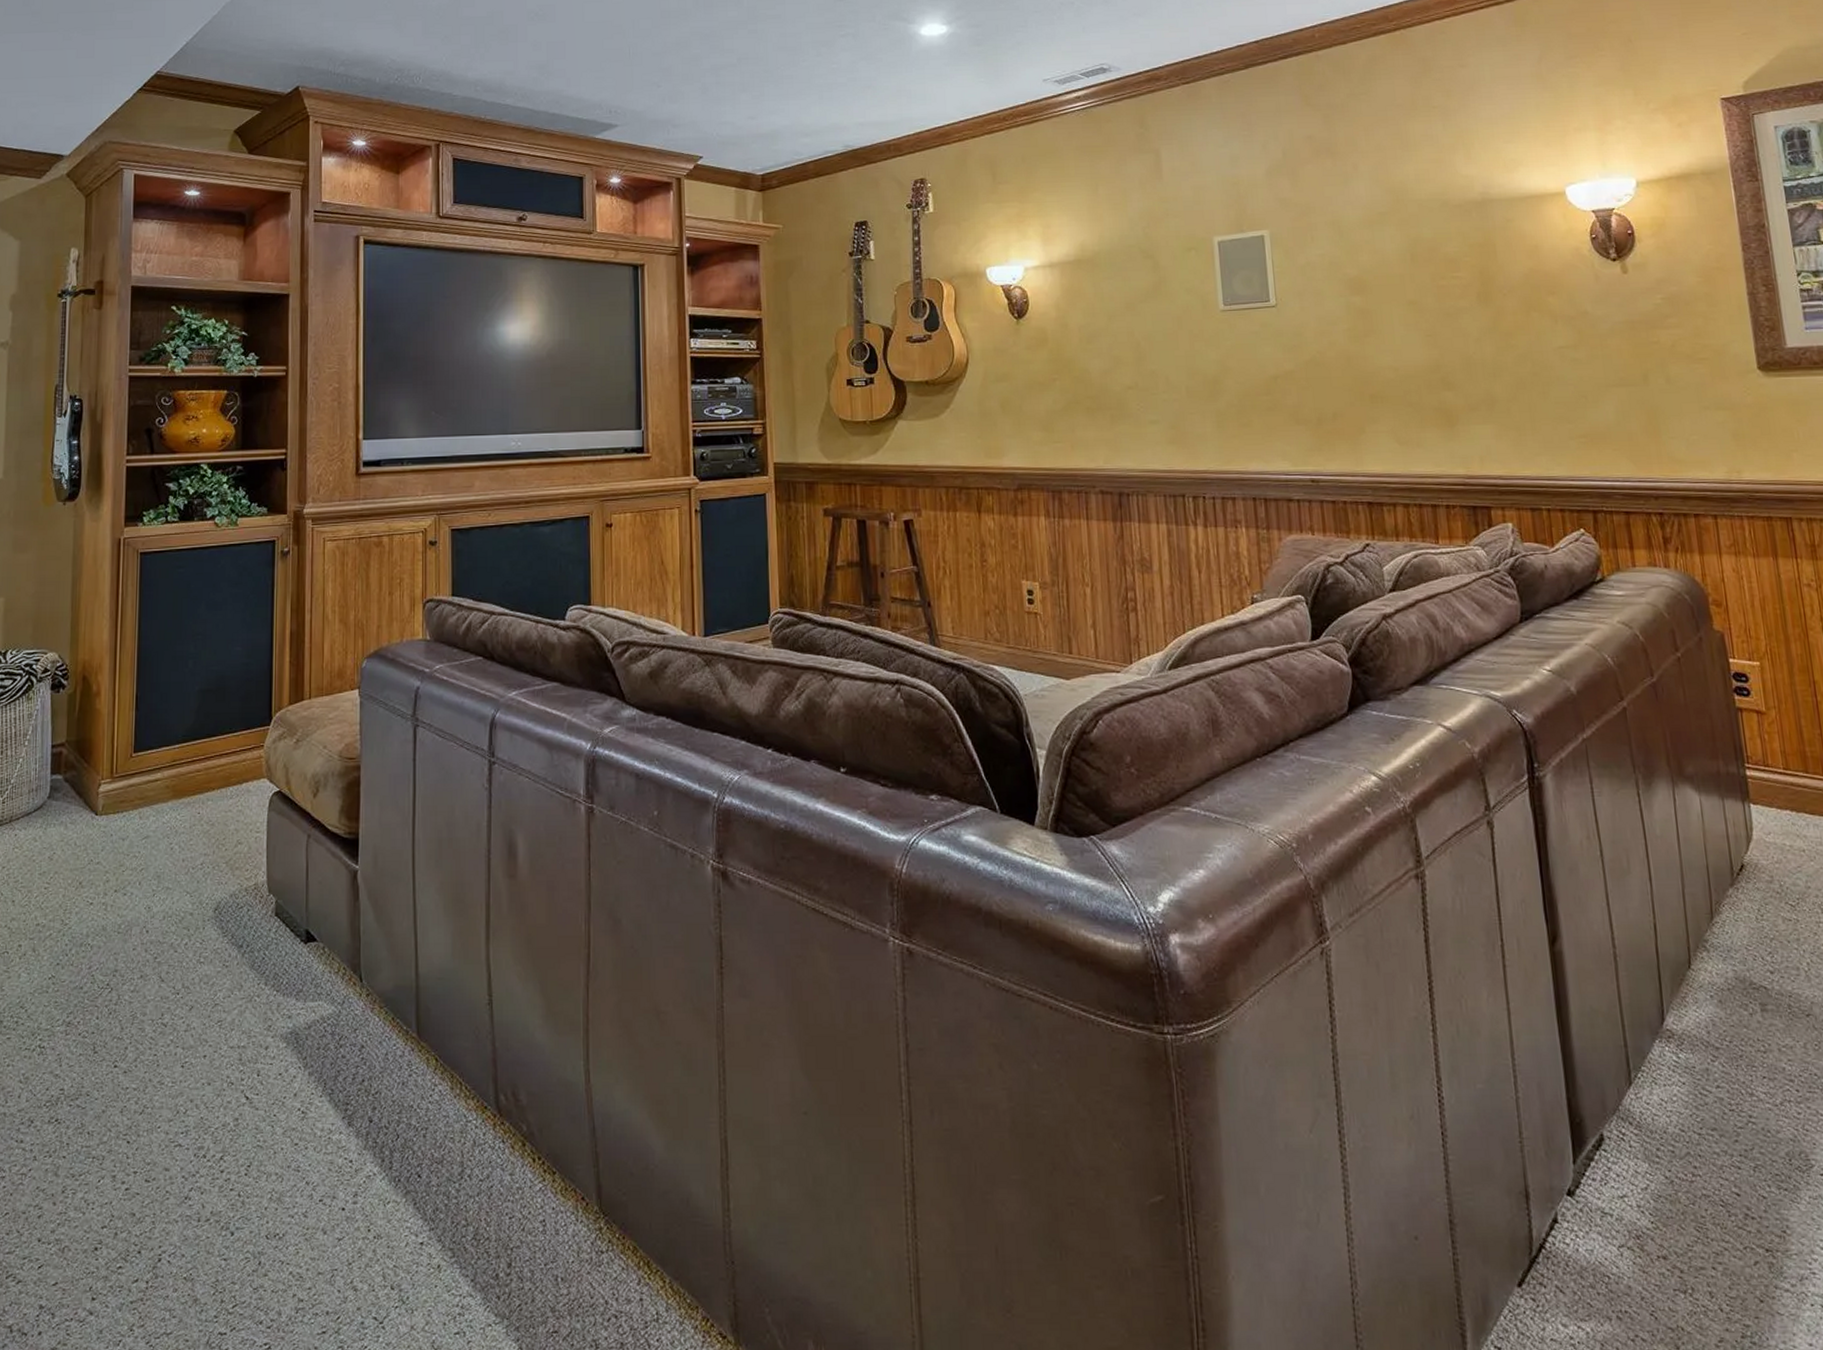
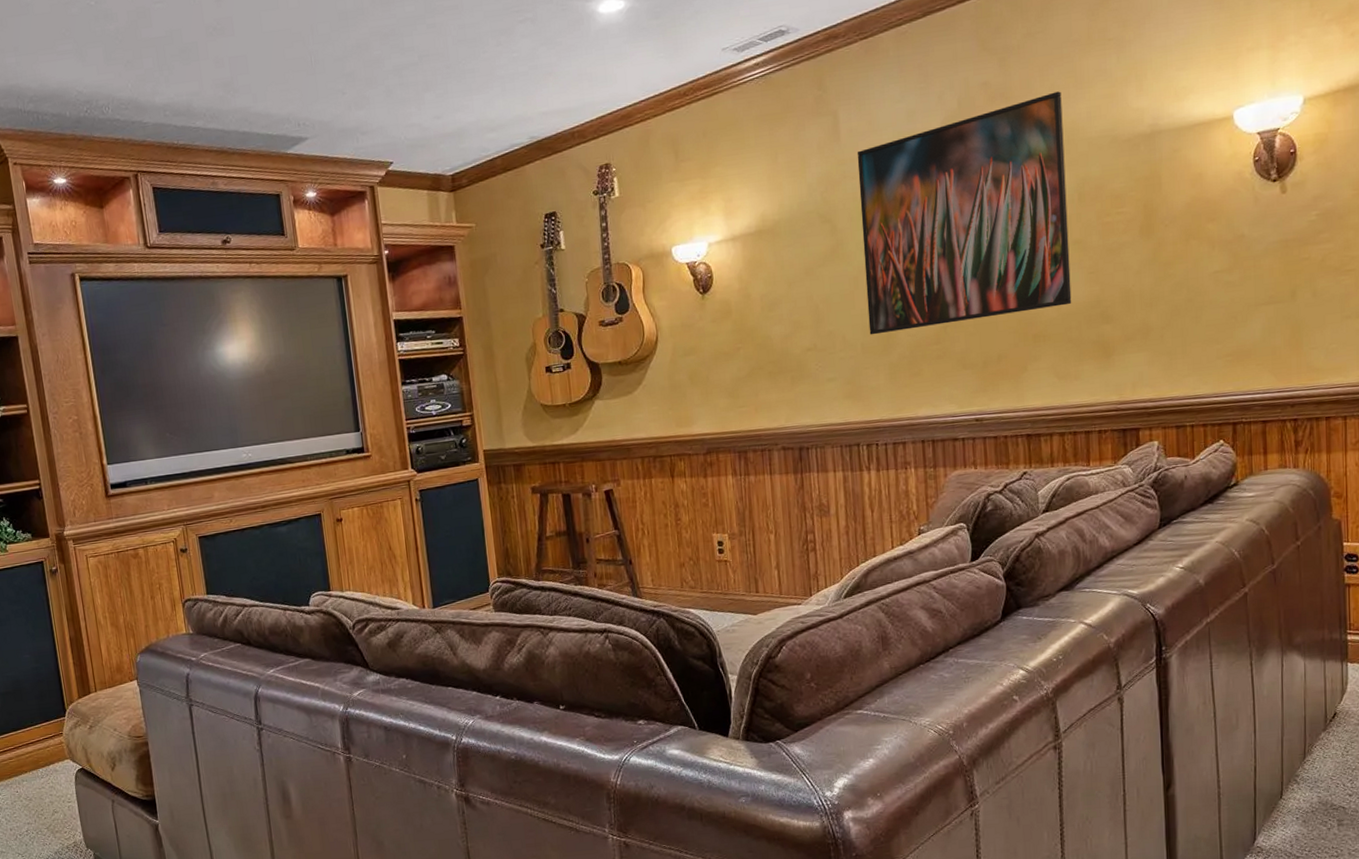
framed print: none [1179,151,1410,379] -> present [857,91,1072,335]

